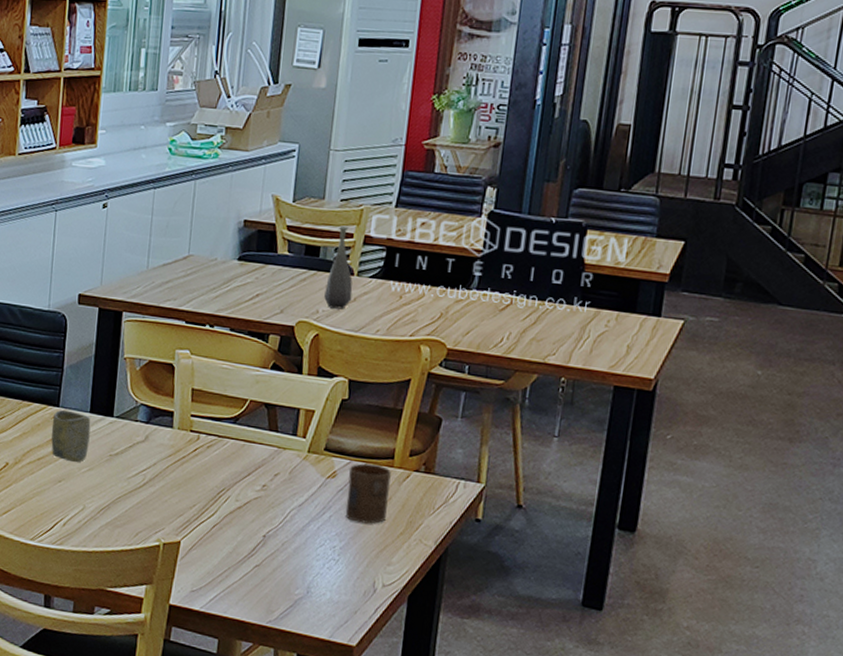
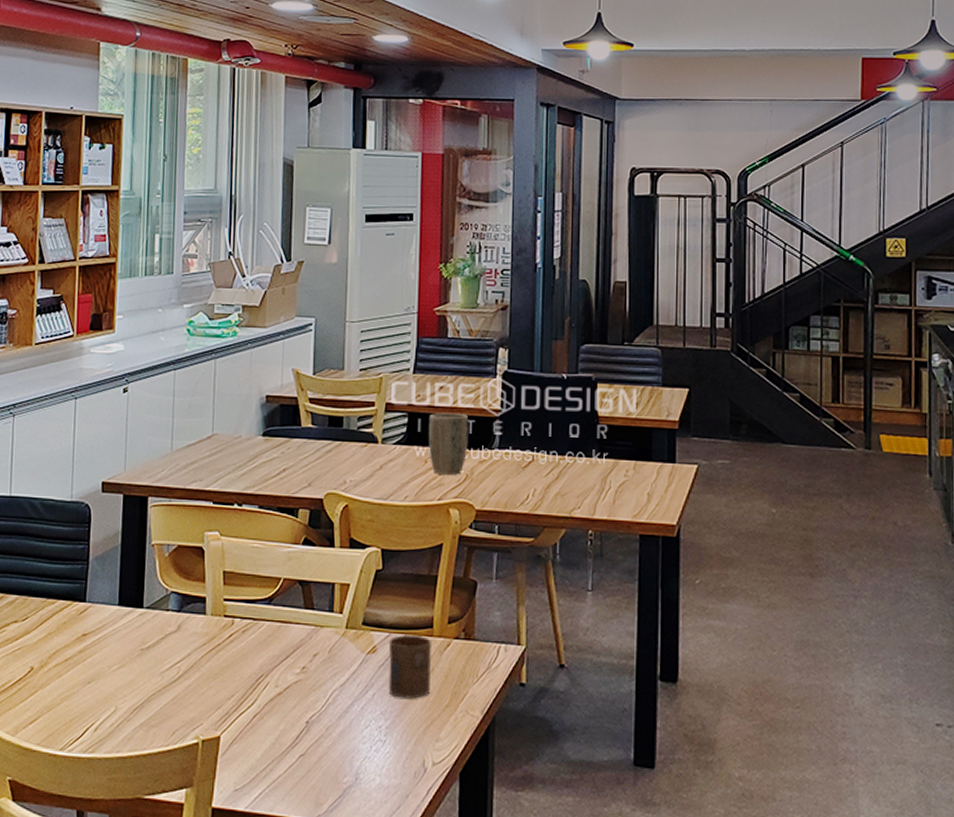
cup: present [51,410,91,462] -> none [78,605,120,660]
bottle: present [324,225,353,309] -> none [351,394,378,478]
plant pot: none [404,249,449,313] -> present [428,413,469,475]

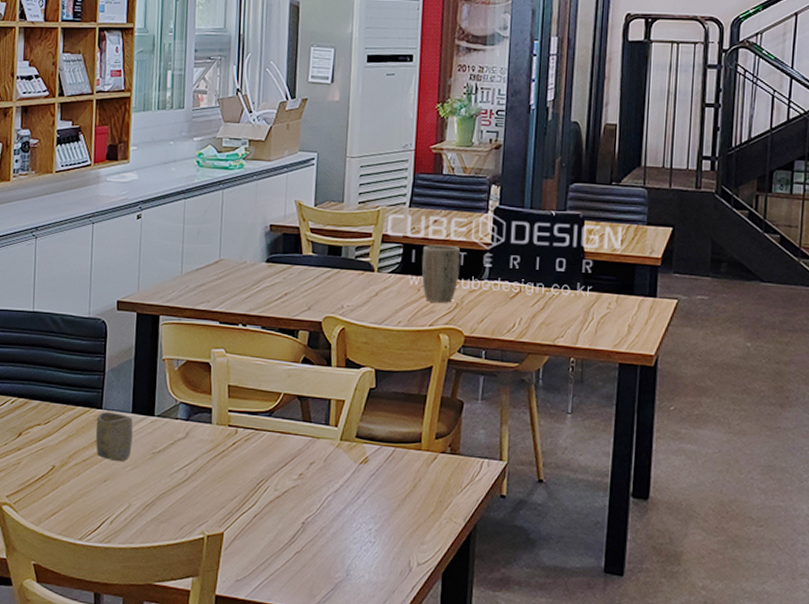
cup: none [78,605,120,660] -> present [95,412,133,461]
cup: present [388,635,432,699] -> none [378,448,420,506]

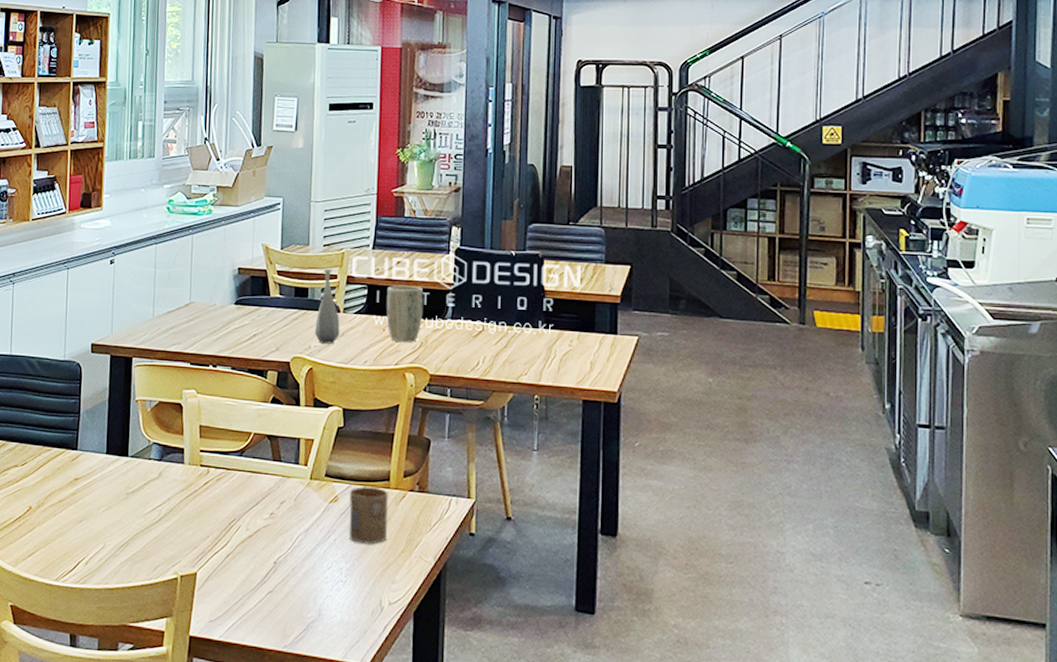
cup: present [95,412,133,461] -> none [71,453,108,502]
bottle: none [348,226,374,304] -> present [315,268,340,344]
cup: none [378,448,420,506] -> present [349,487,389,544]

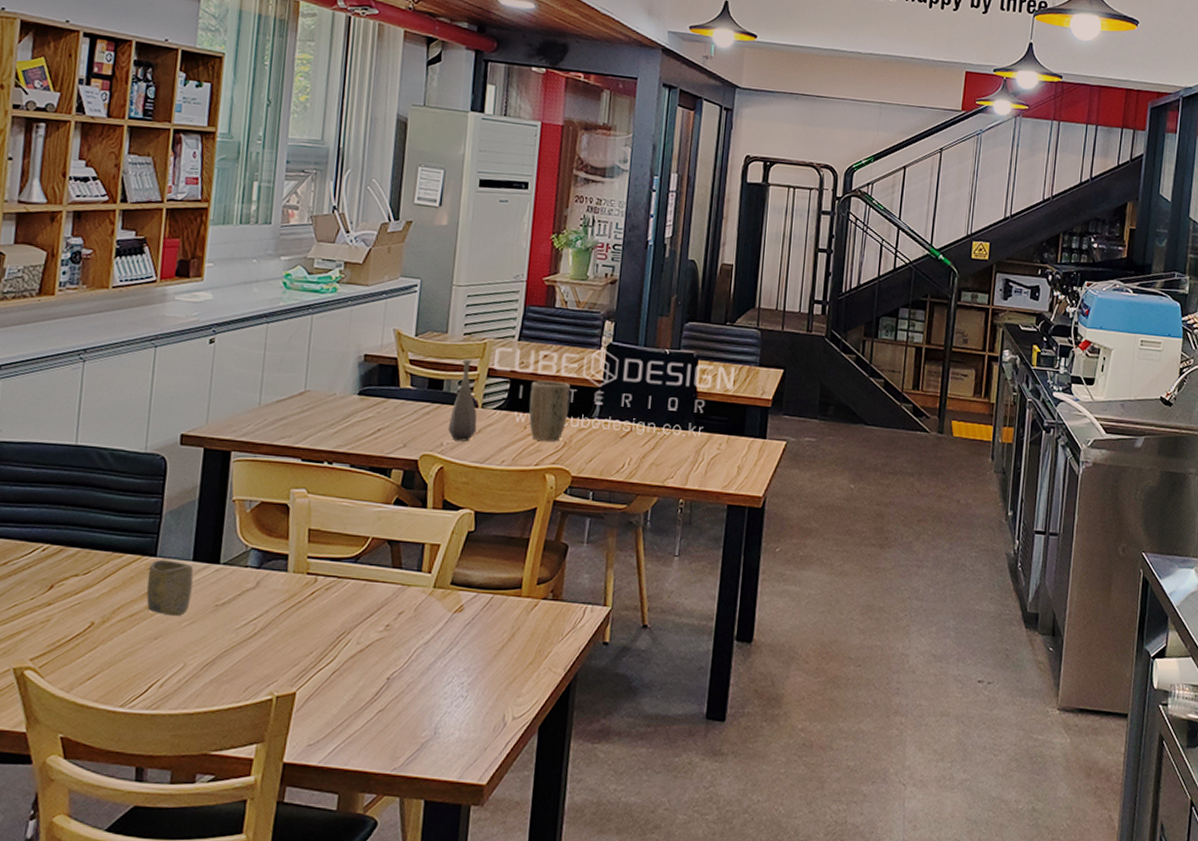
cup: none [71,453,108,502] -> present [146,560,194,616]
cup: present [349,487,389,544] -> none [473,595,519,656]

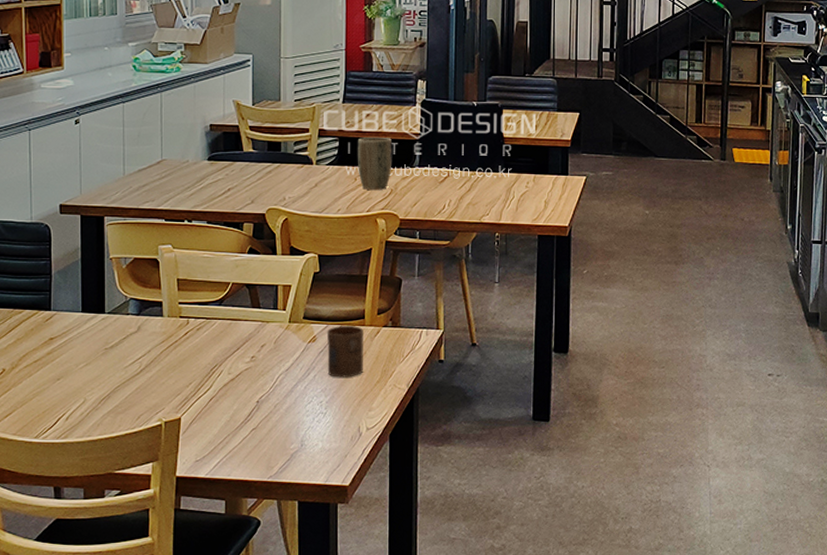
cup: present [146,560,194,616] -> none [45,313,84,359]
bottle: present [448,359,477,442] -> none [289,122,313,195]
cup: none [473,595,519,656] -> present [326,326,364,377]

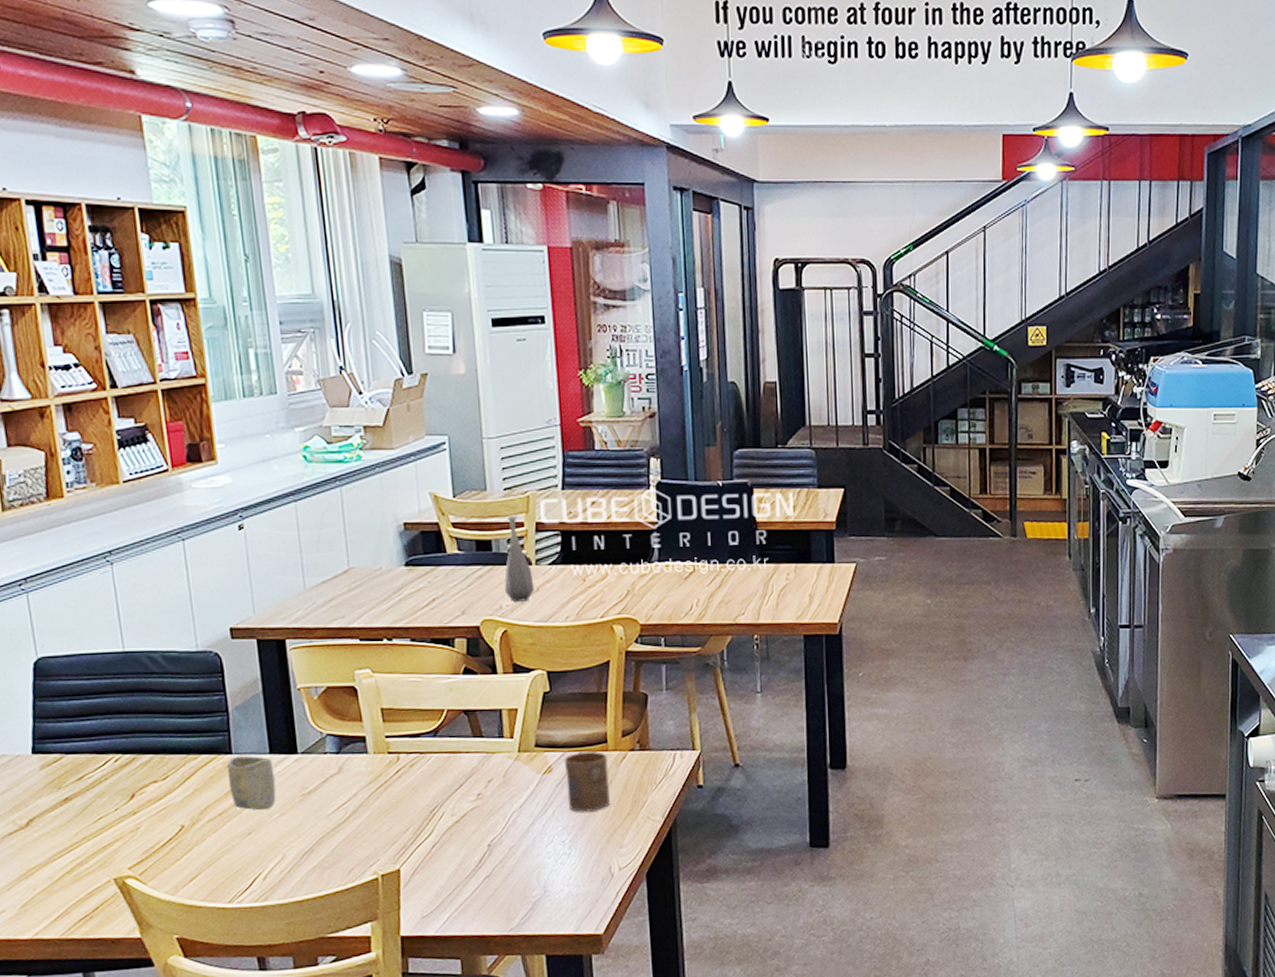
cup: none [45,313,84,359] -> present [226,756,276,810]
bottle: none [289,122,313,195] -> present [505,515,535,602]
plant pot: present [357,137,393,190] -> none [583,529,627,592]

